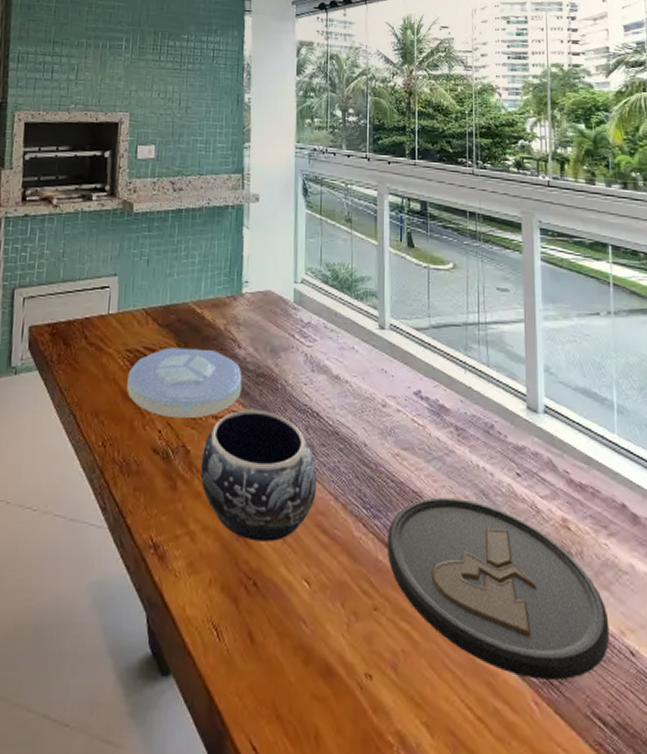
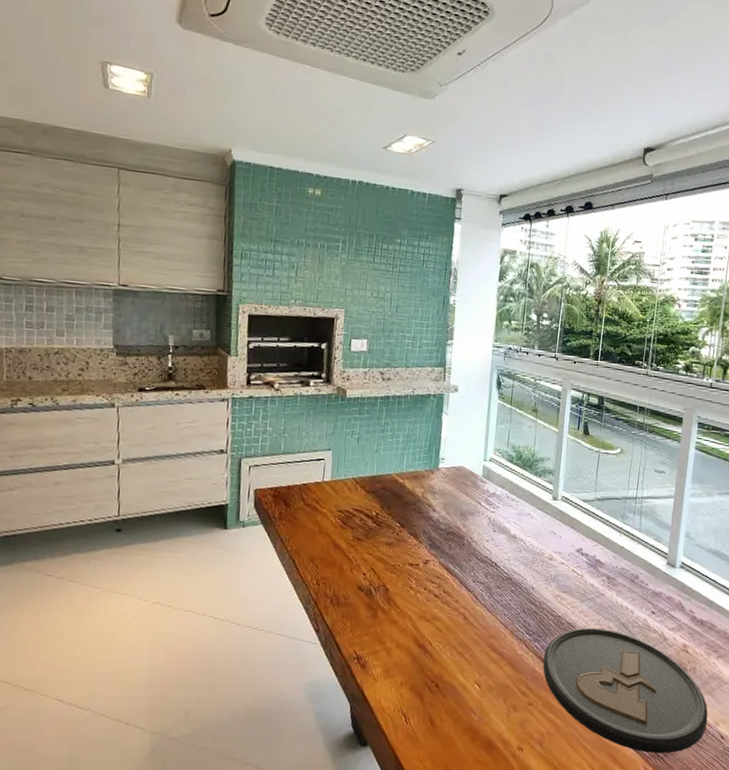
plate: present [127,347,242,418] -> none [338,509,435,565]
decorative bowl: present [200,409,317,542] -> none [396,559,492,656]

